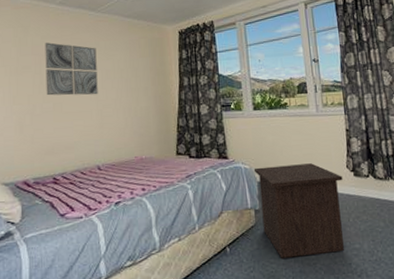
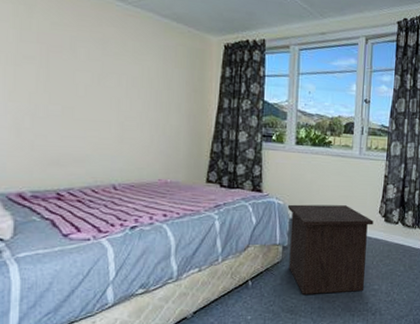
wall art: present [45,42,98,96] -> none [53,31,122,104]

